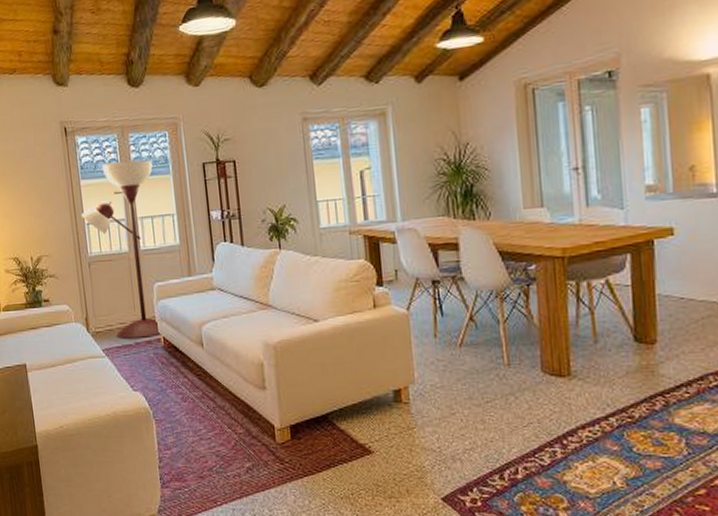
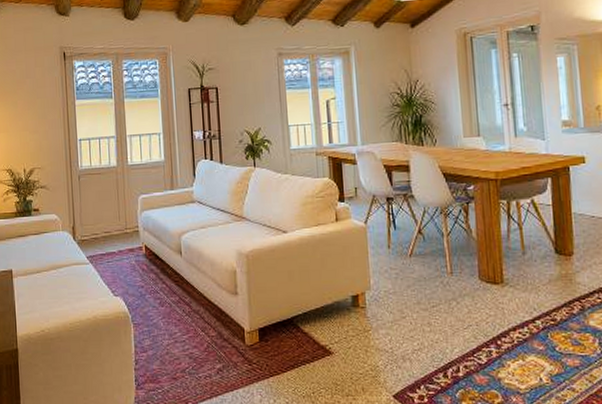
floor lamp: present [81,160,160,339] -> none [74,84,143,247]

